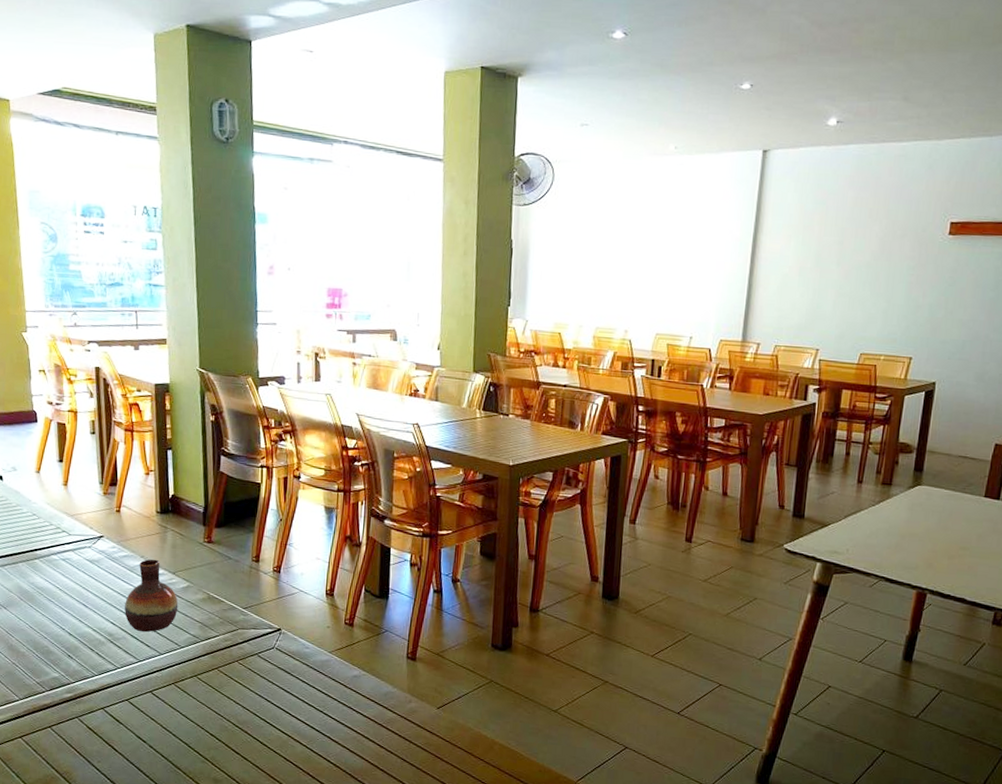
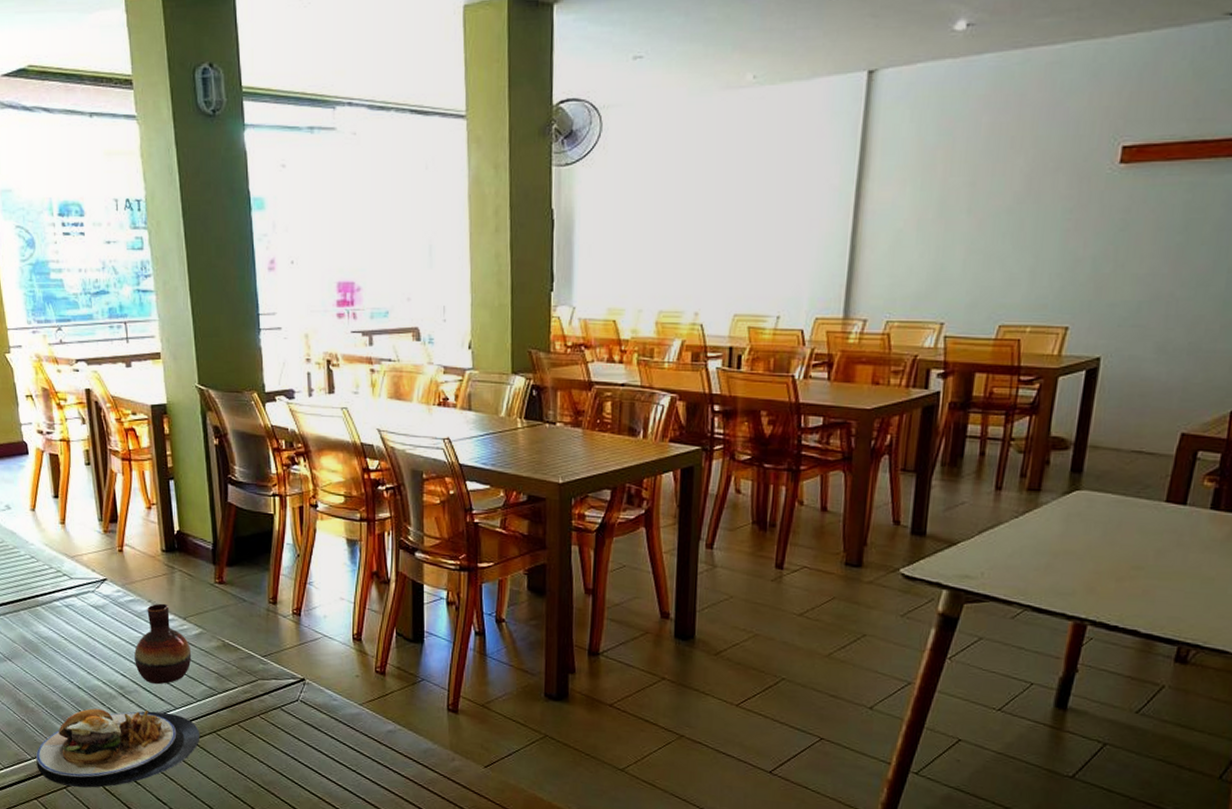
plate: none [24,653,182,727] -> present [36,708,201,788]

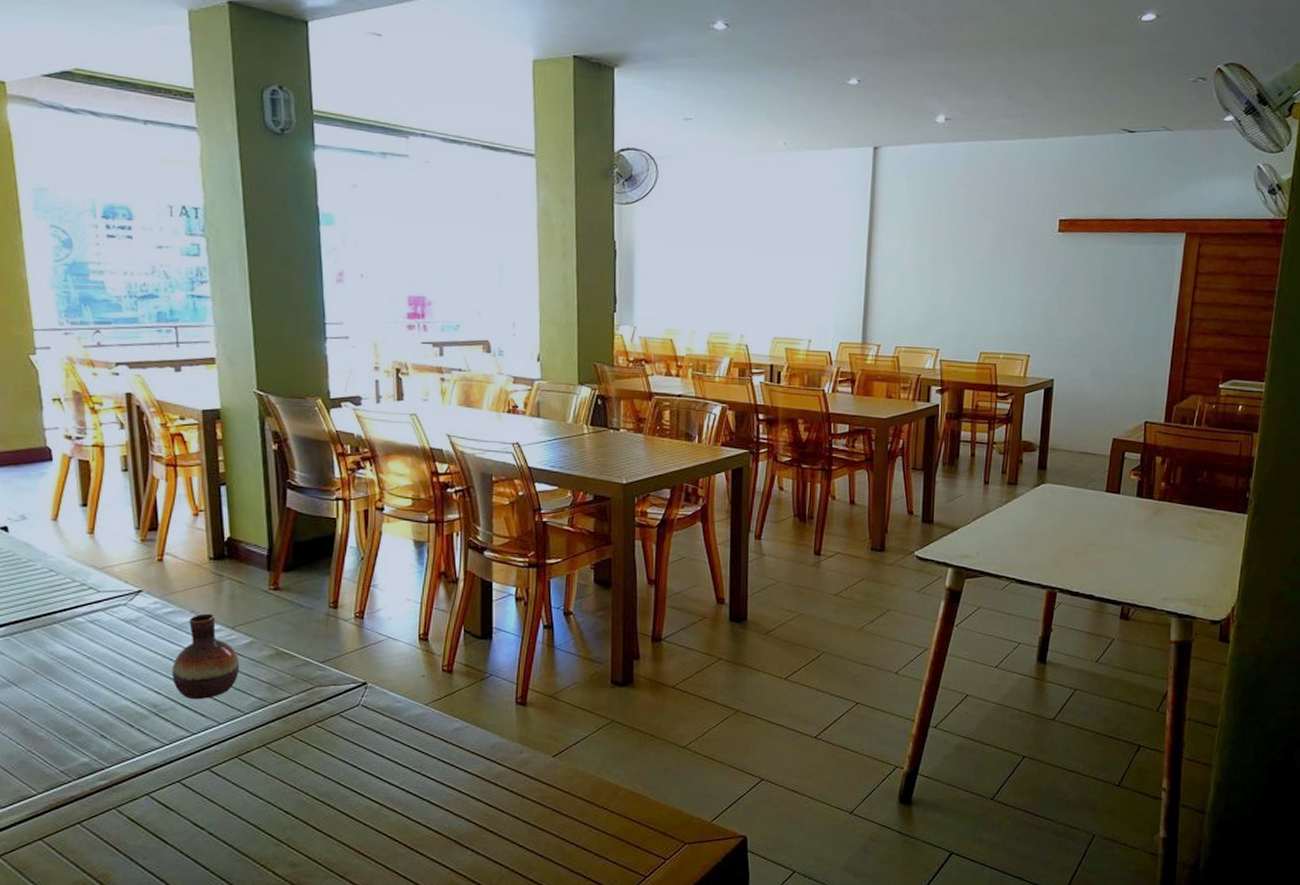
plate: present [36,708,201,788] -> none [44,729,247,822]

